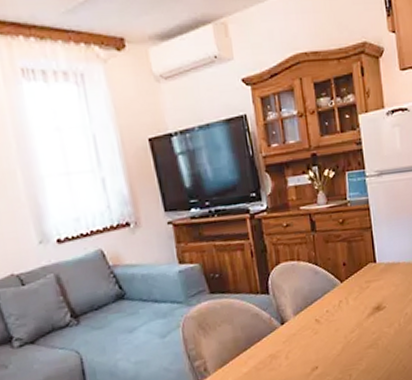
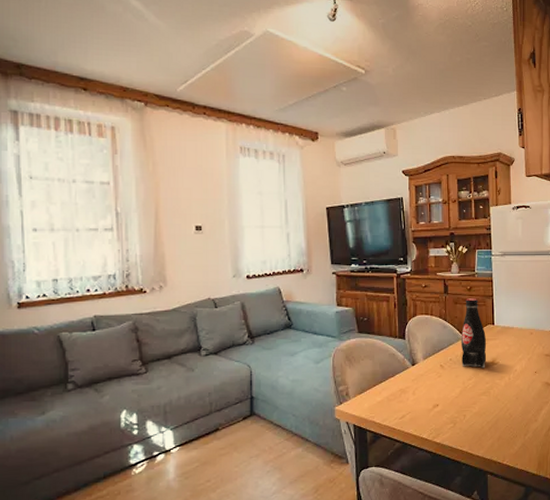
bottle: none [337,232,371,318] -> present [460,298,487,369]

